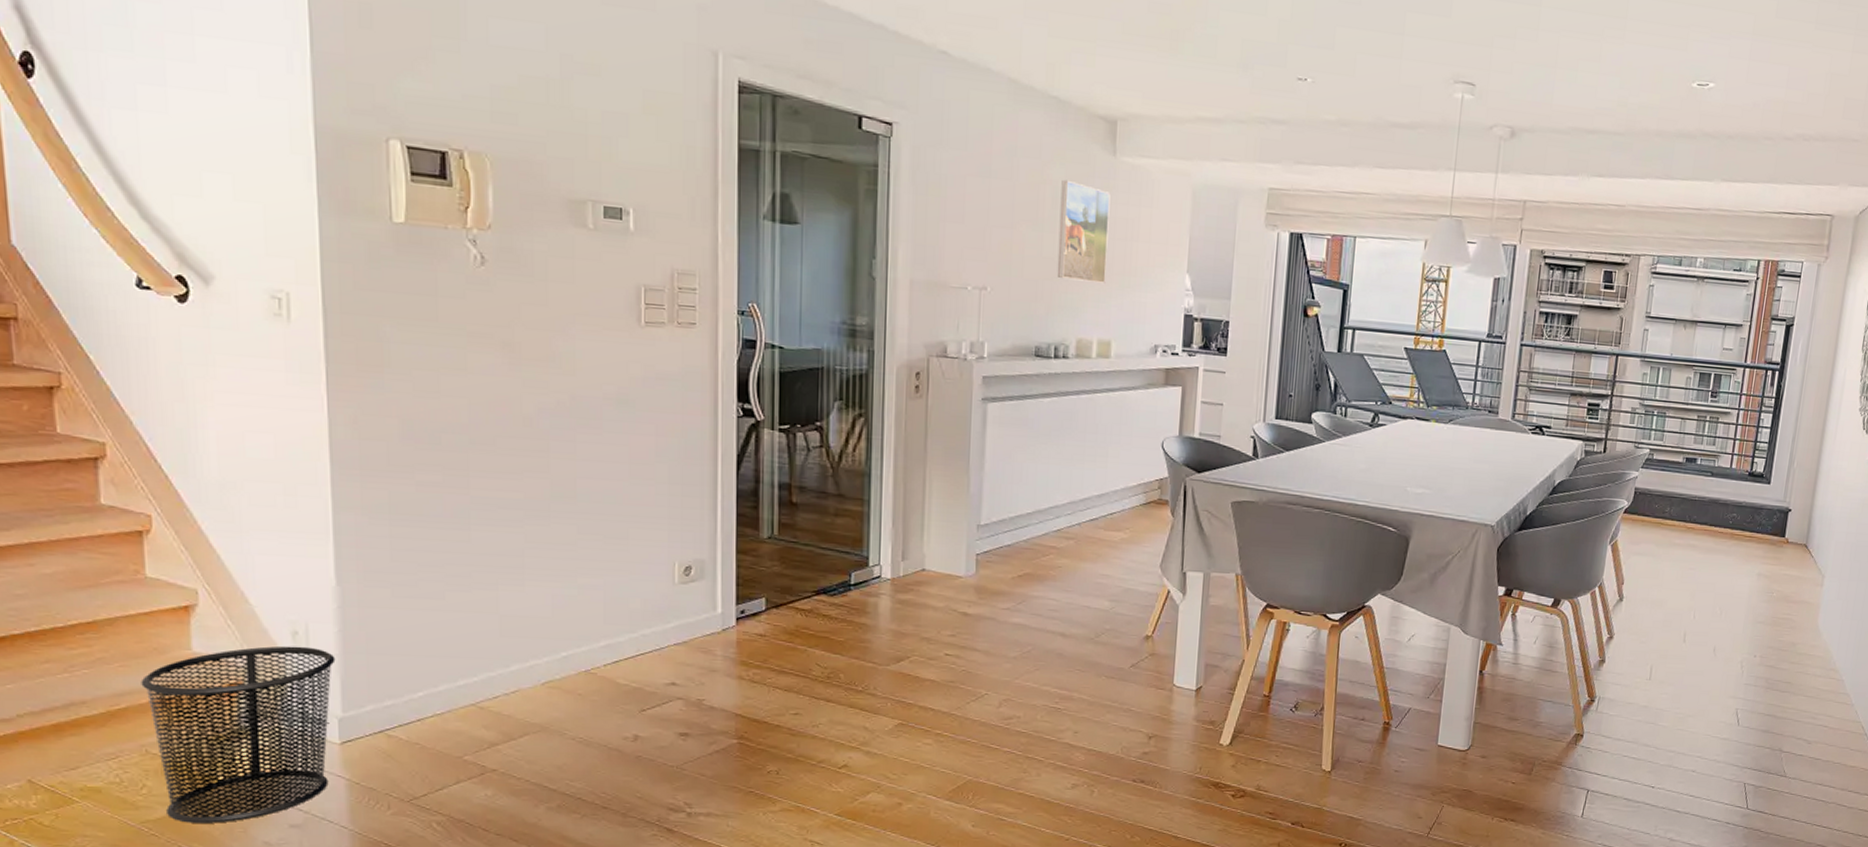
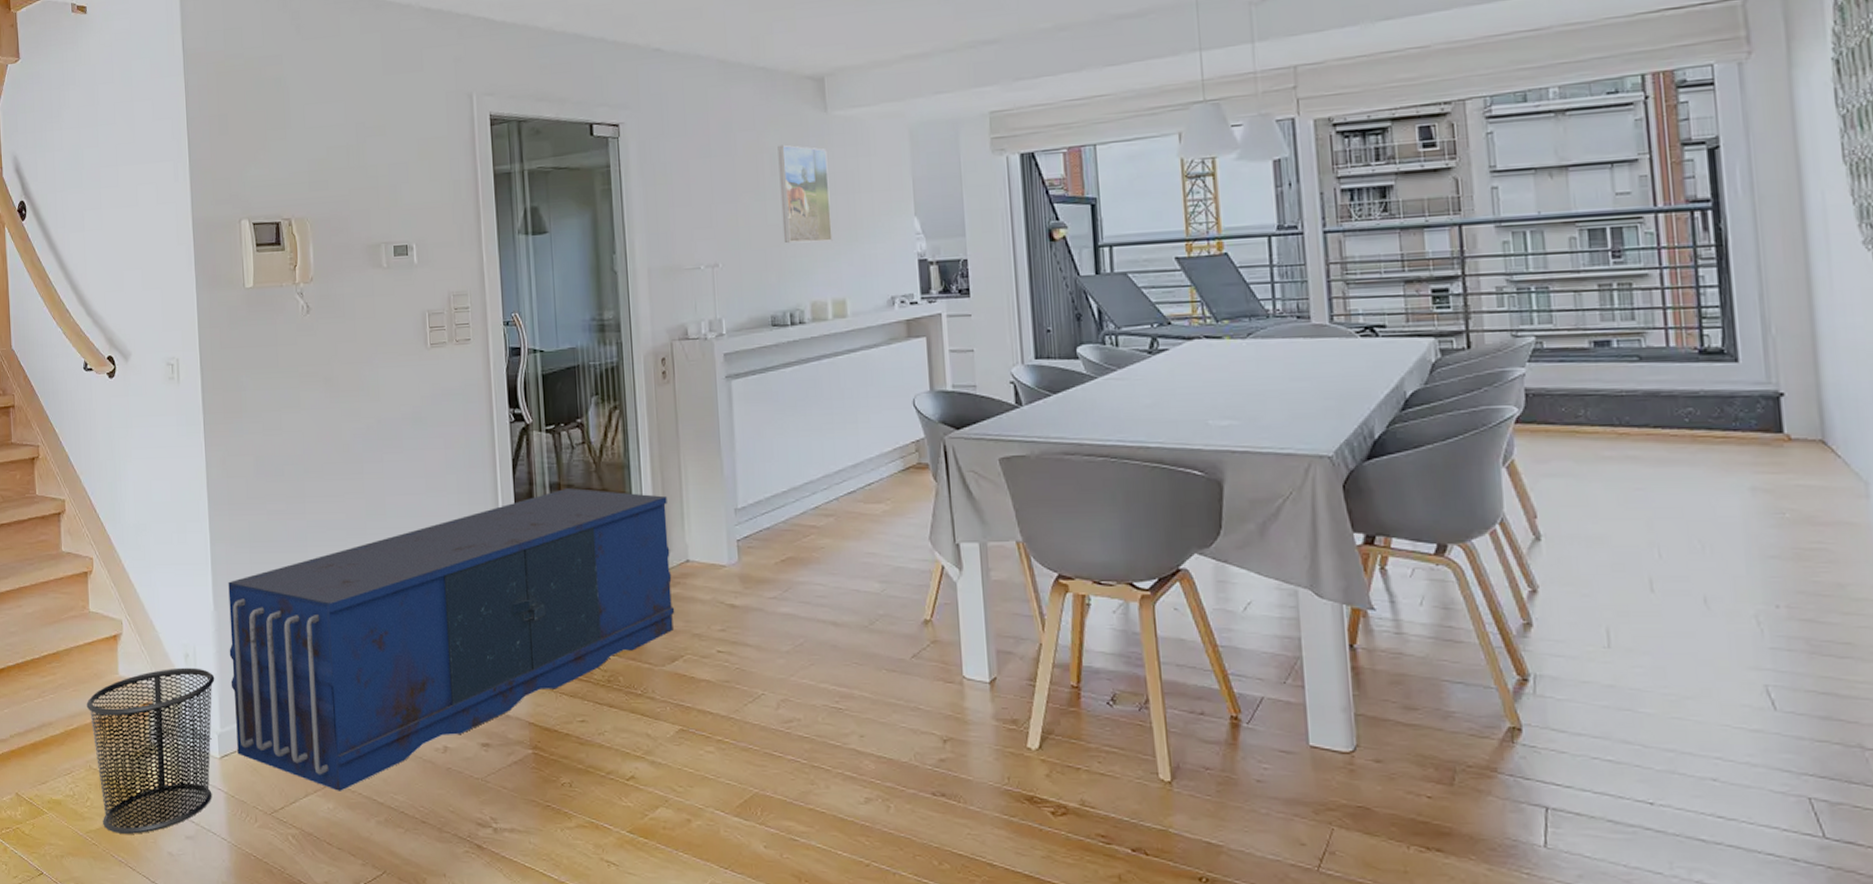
shipping container: none [357,490,908,778] -> present [228,488,675,791]

